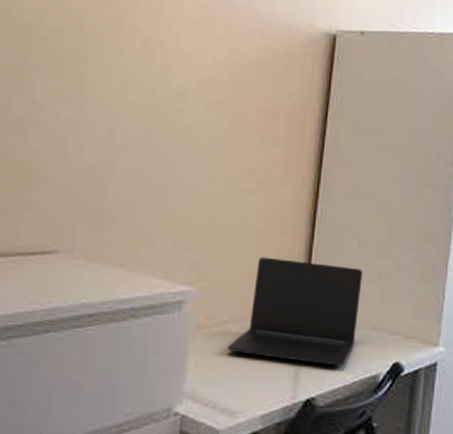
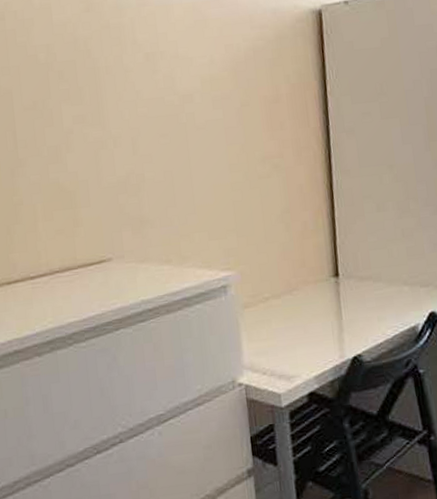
laptop: present [227,257,362,366] -> none [274,230,390,325]

